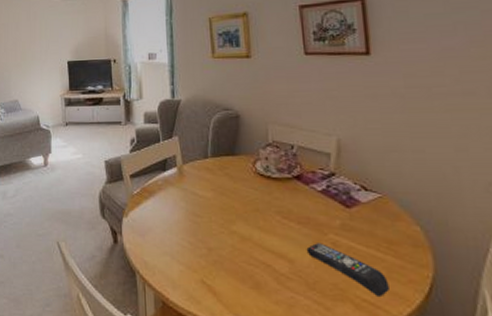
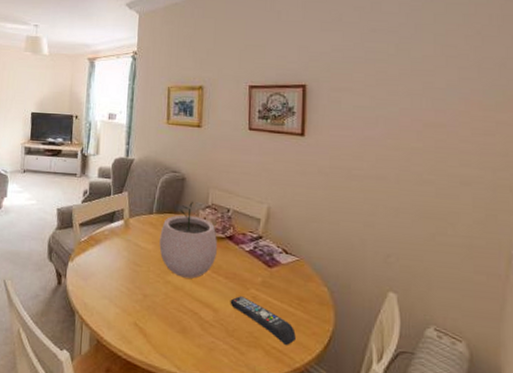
plant pot: none [218,140,285,227] -> present [159,201,217,279]

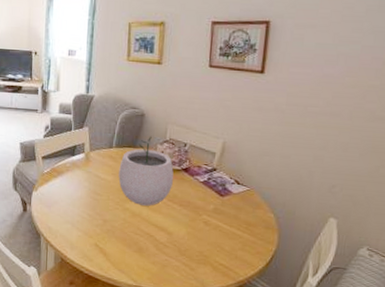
remote control: present [230,296,296,346] -> none [183,221,242,263]

